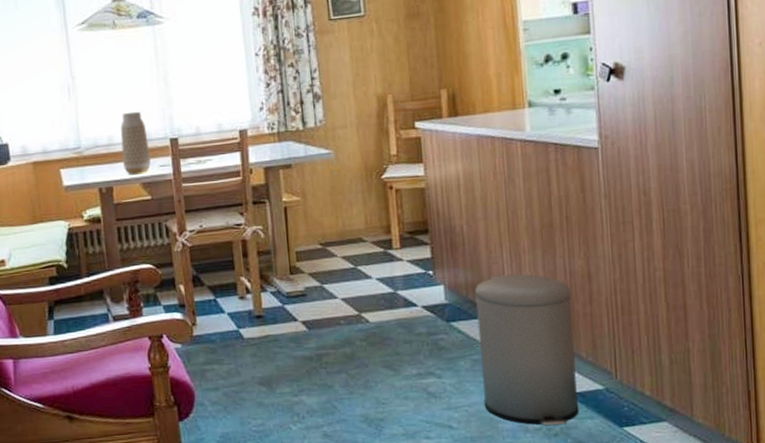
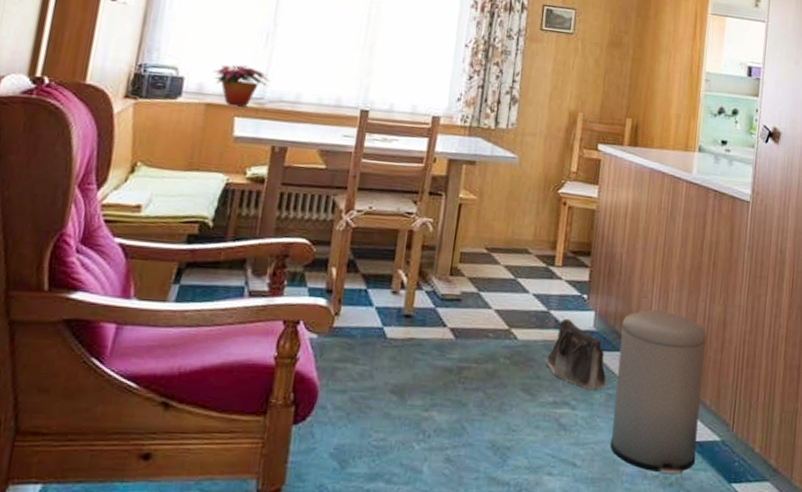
flower arrangement: none [31,121,82,160] -> present [213,65,271,107]
vase: present [120,111,151,175] -> none [304,73,339,141]
saddlebag: none [402,296,469,358] -> present [545,318,606,390]

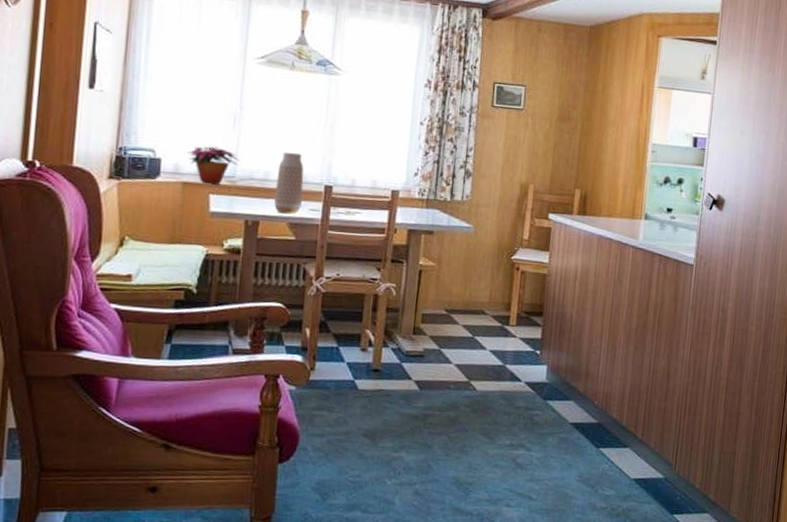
vase: none [304,73,339,141] -> present [274,152,304,215]
saddlebag: present [545,318,606,390] -> none [502,372,558,434]
pedal bin: present [610,309,707,475] -> none [562,363,652,507]

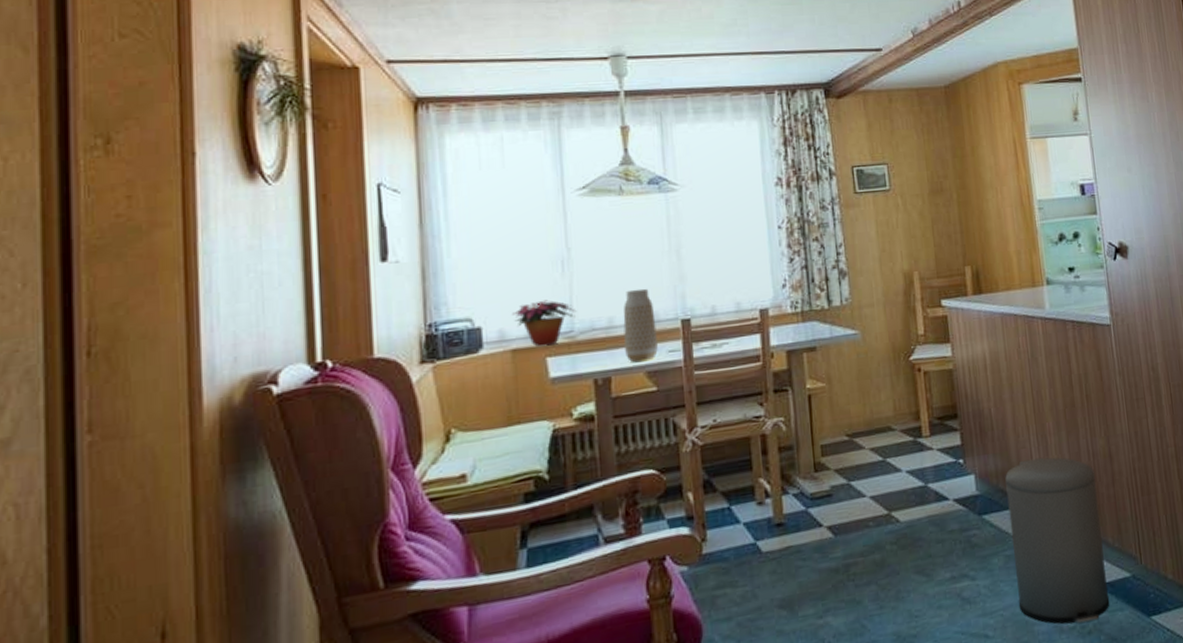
pedal bin: none [562,363,652,507] -> present [1005,457,1110,624]

